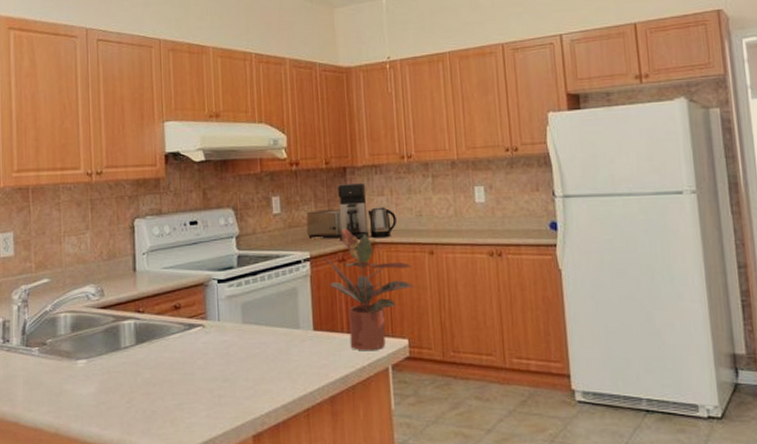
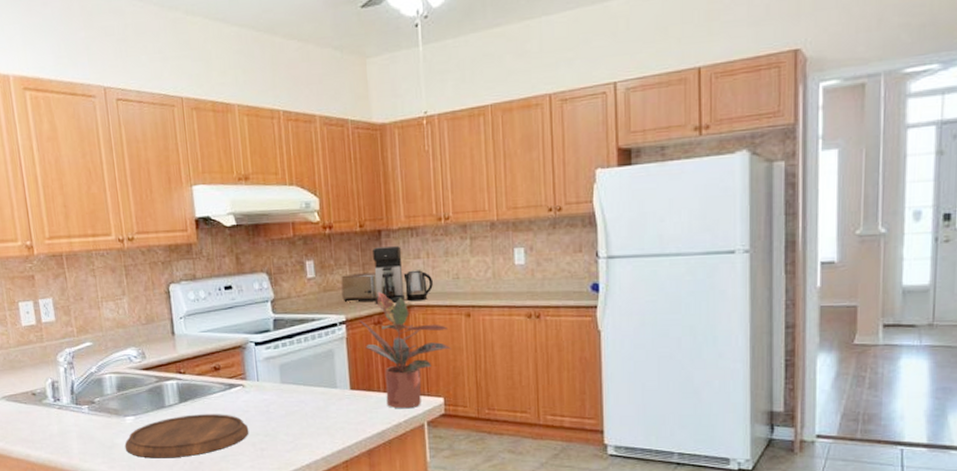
cutting board: none [74,357,207,407] -> present [124,414,249,459]

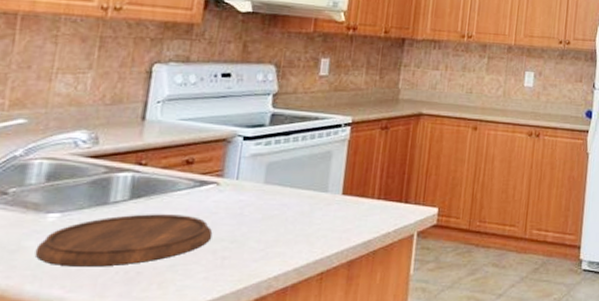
toaster: present [341,272,379,302] -> none [354,76,392,107]
potted plant: present [360,291,451,409] -> none [366,96,454,218]
coffee maker: present [373,246,405,305] -> none [386,54,421,111]
kettle: present [403,270,433,302] -> none [418,80,447,111]

